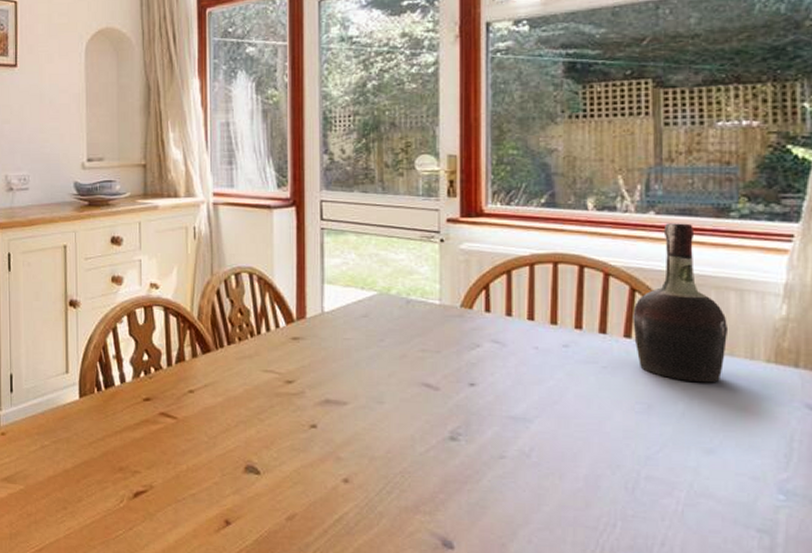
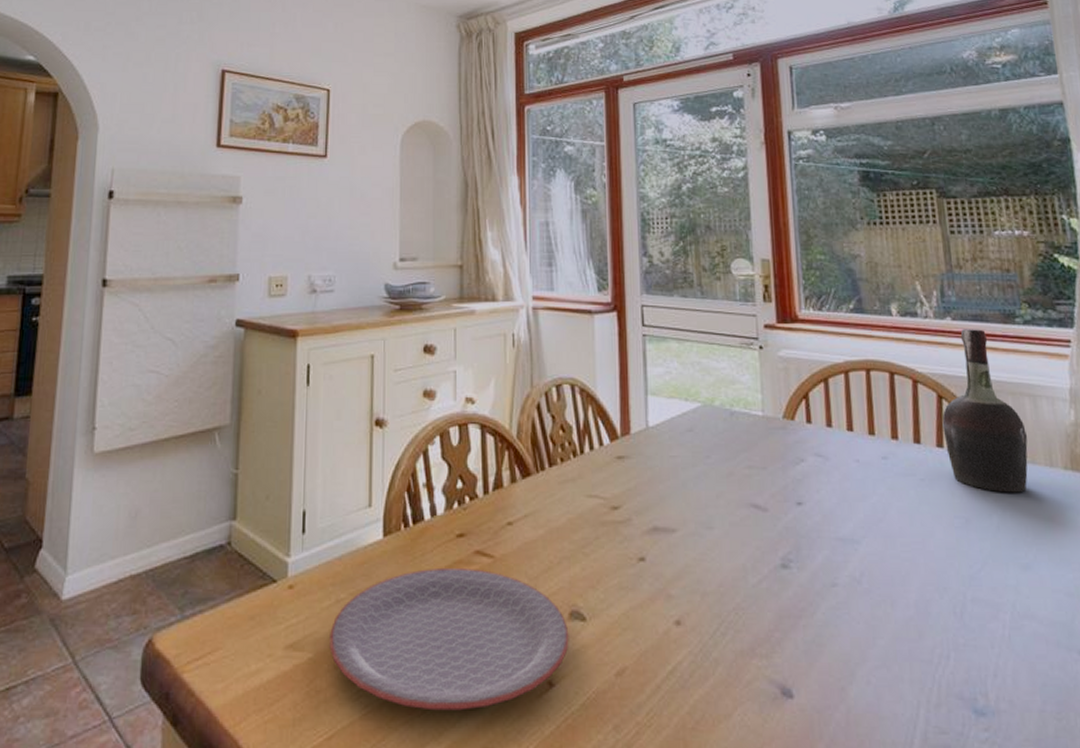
plate: none [37,425,245,538] -> present [329,567,569,711]

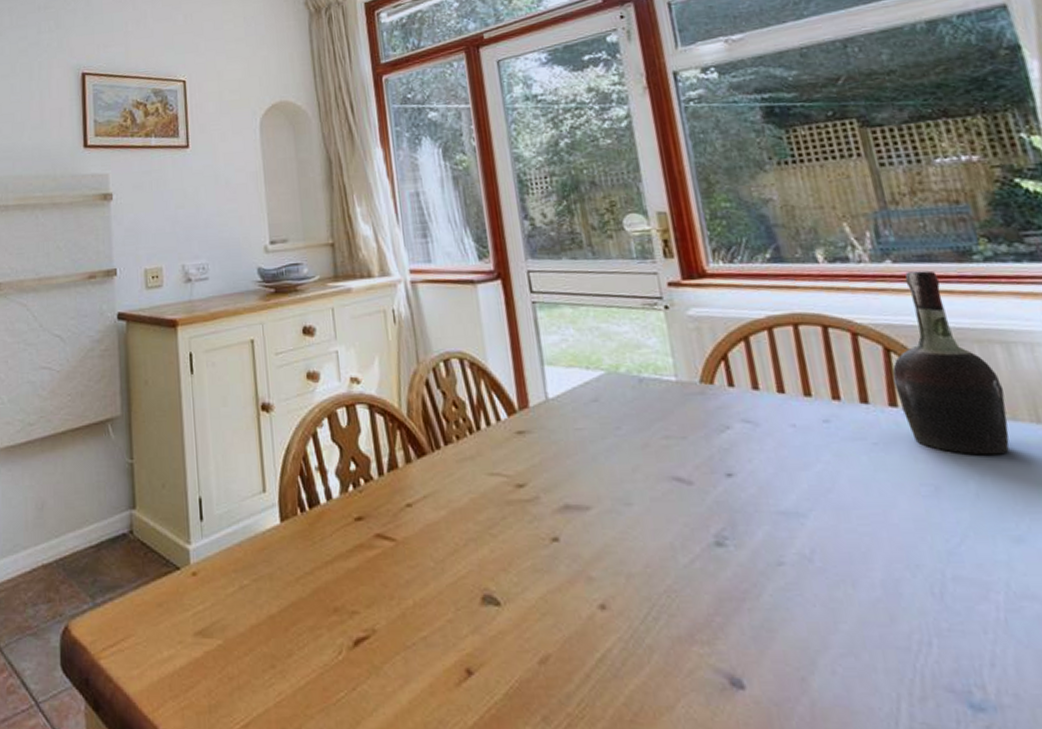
plate: present [329,567,569,711] -> none [236,551,485,699]

